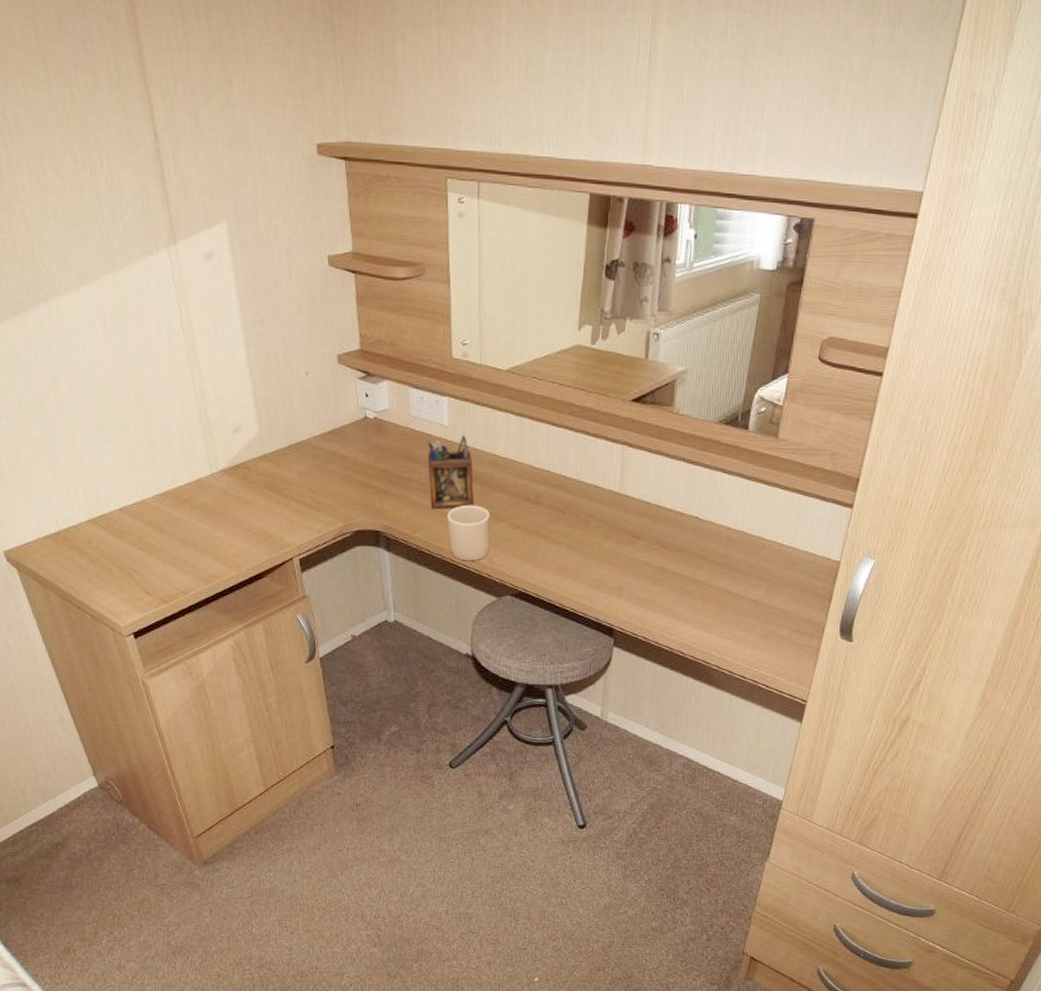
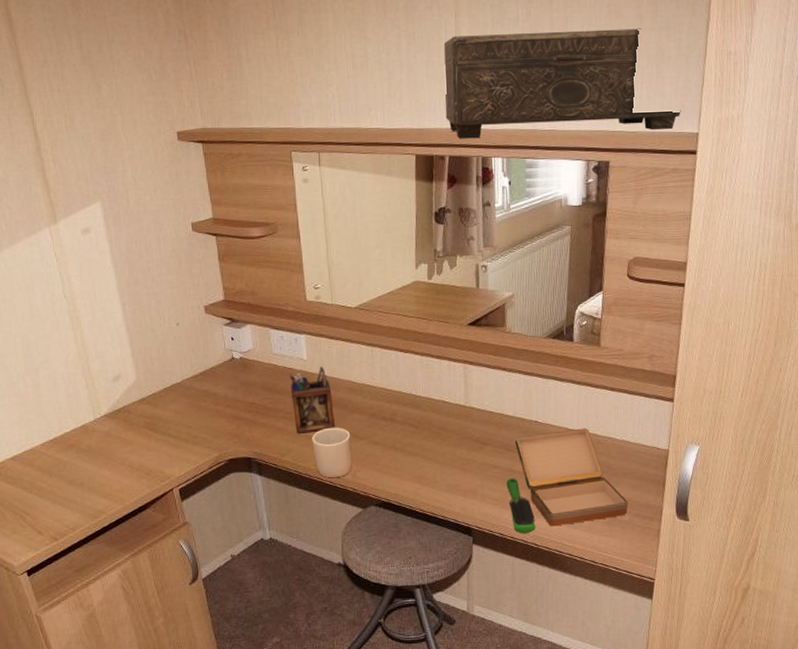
decorative box: none [629,48,906,186] -> present [443,28,681,138]
hairbrush: none [656,577,685,641] -> present [506,478,536,534]
jewelry box: none [671,529,788,635] -> present [515,428,628,527]

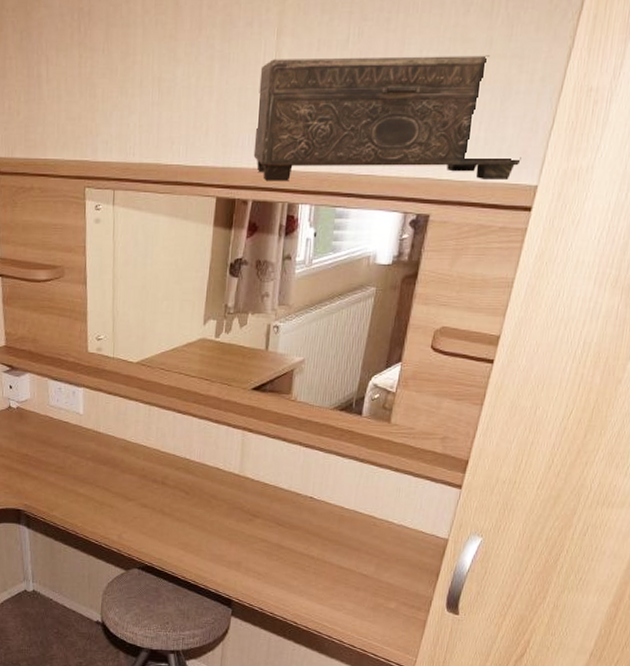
desk organizer: present [289,366,335,434] -> none [64,422,106,490]
mug: present [312,427,352,479] -> none [81,485,120,538]
hairbrush: present [506,478,536,534] -> none [272,553,298,611]
jewelry box: present [515,428,628,527] -> none [287,508,397,607]

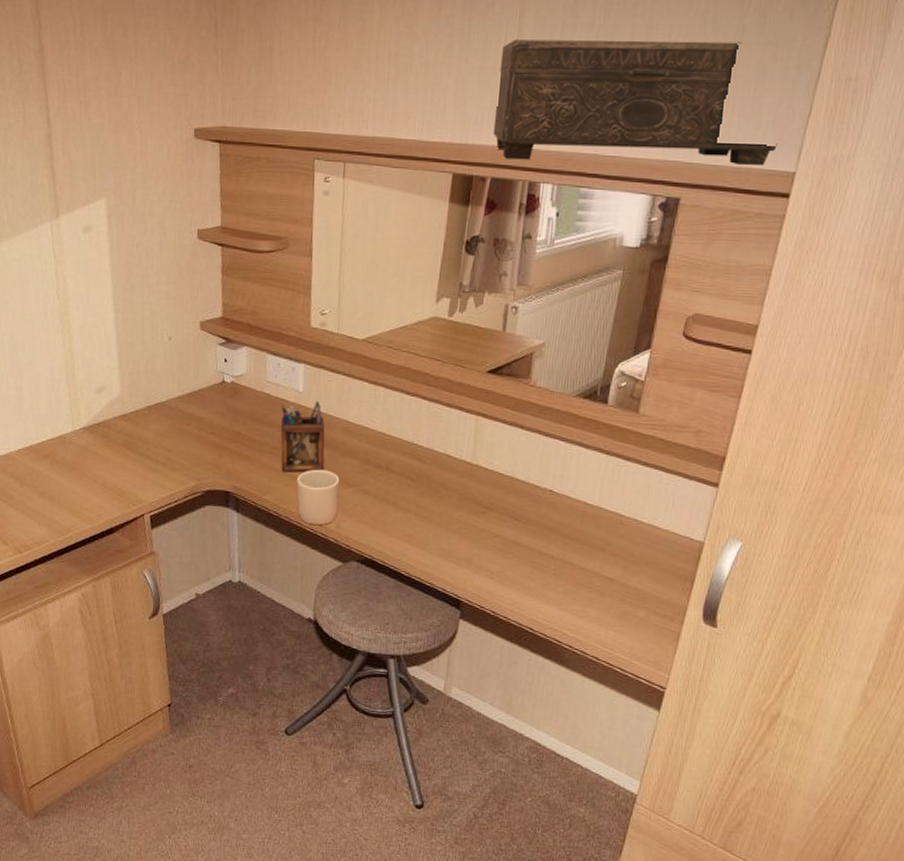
desk organizer: none [64,422,106,490] -> present [280,401,325,472]
mug: none [81,485,120,538] -> present [296,469,340,526]

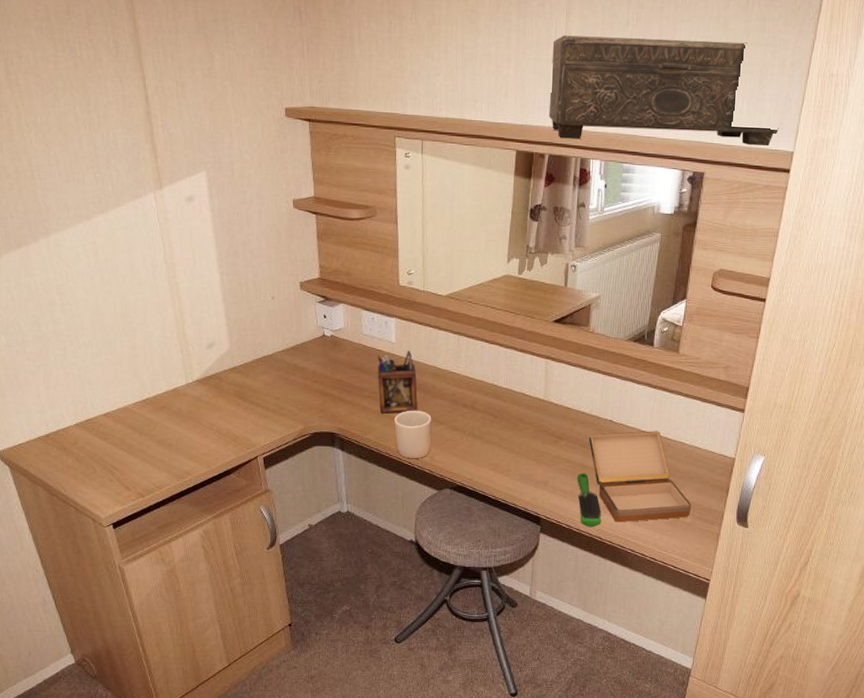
hairbrush: none [506,550,535,616] -> present [577,472,602,527]
jewelry box: none [523,504,647,613] -> present [589,431,692,523]

